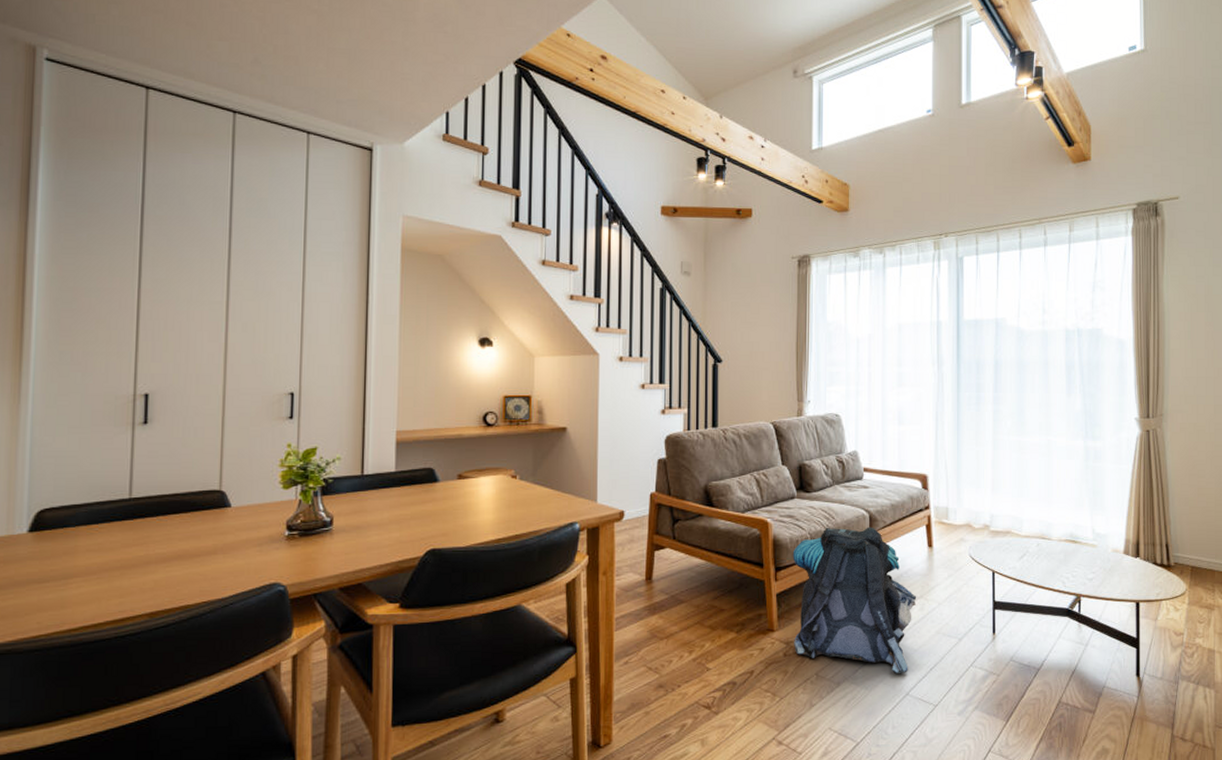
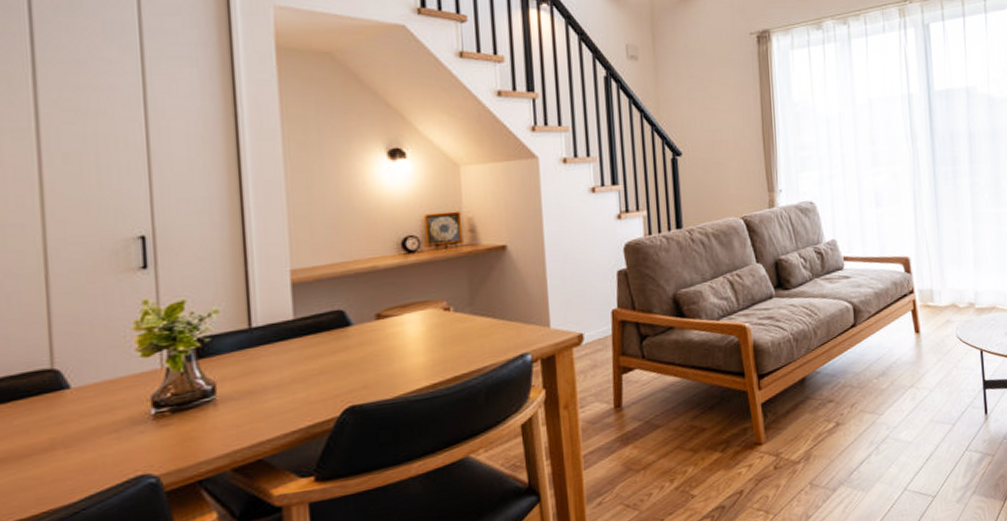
backpack: present [792,526,917,673] -> none [775,318,908,470]

